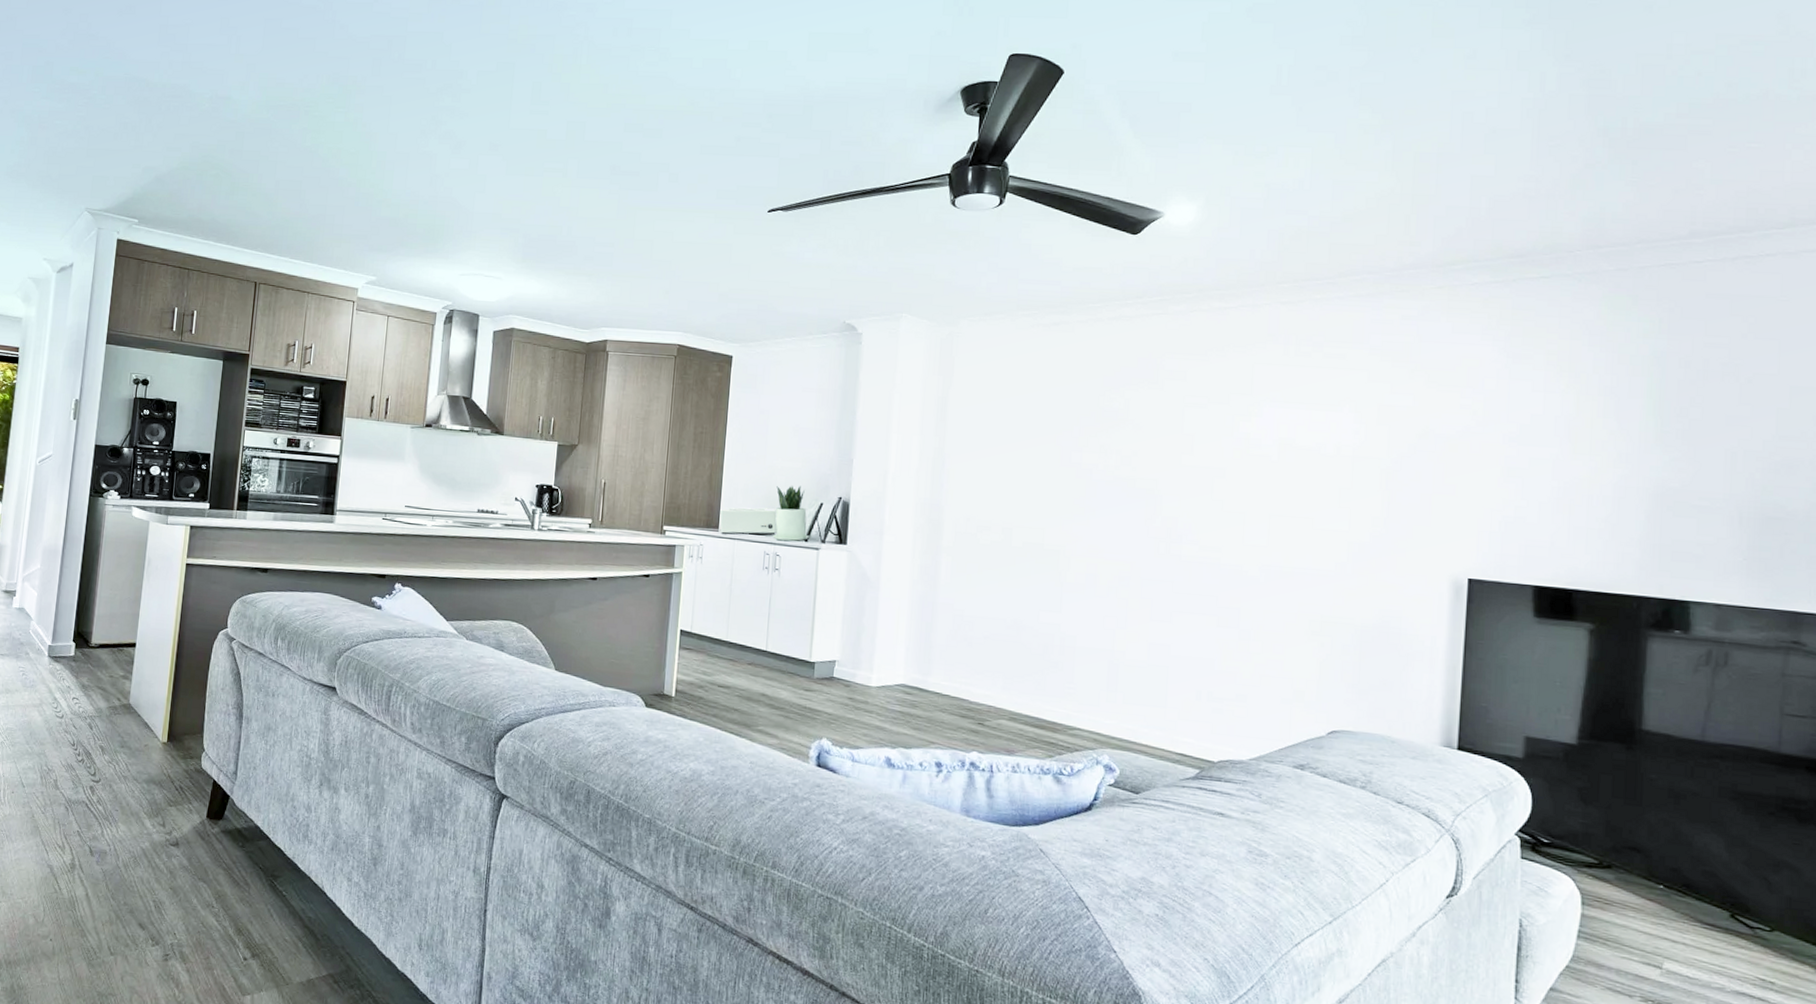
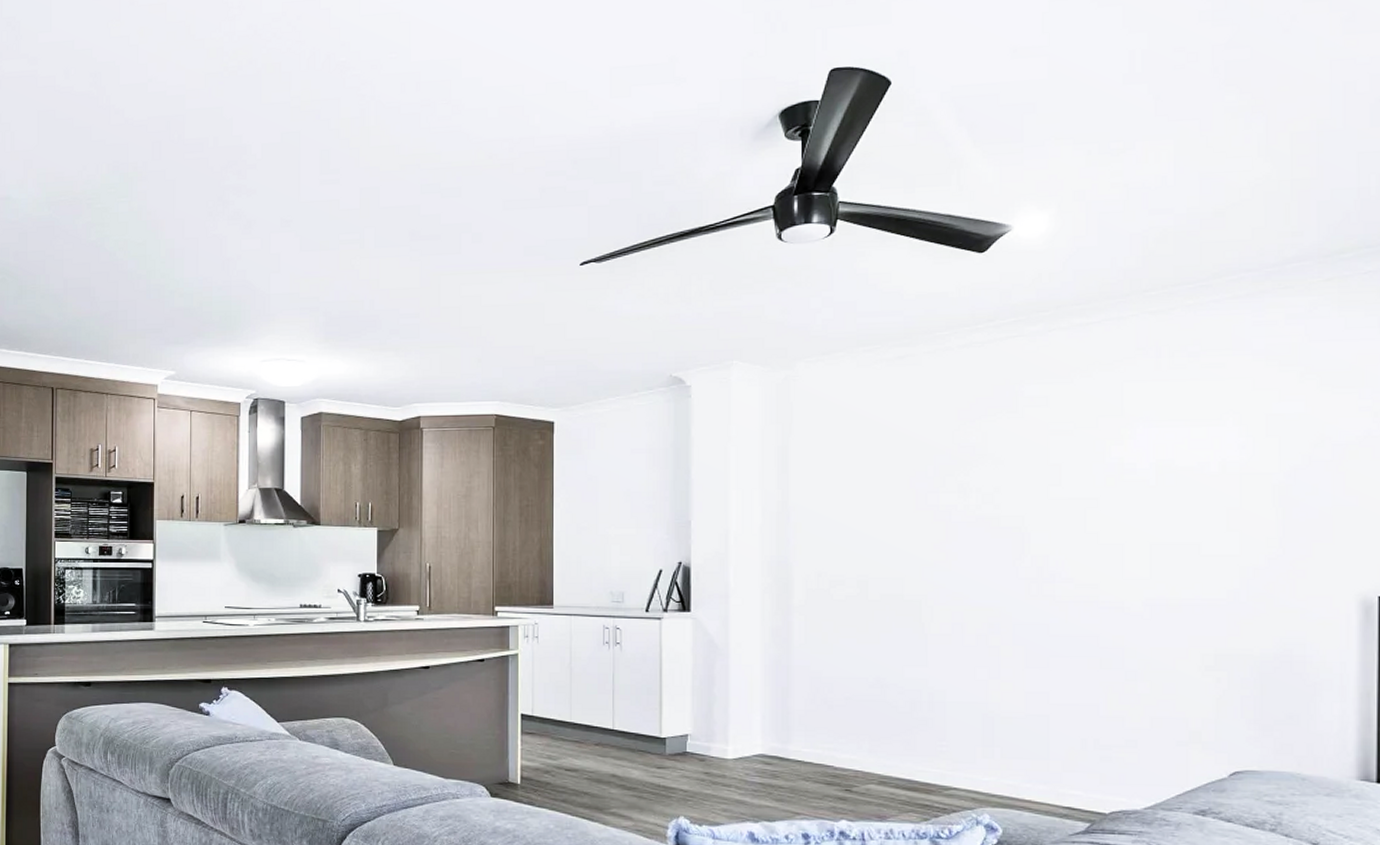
toaster: present [719,507,777,536] -> none [553,580,614,611]
planter: present [773,485,810,541] -> none [611,553,651,613]

